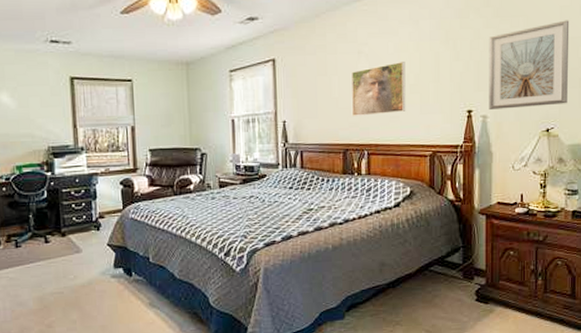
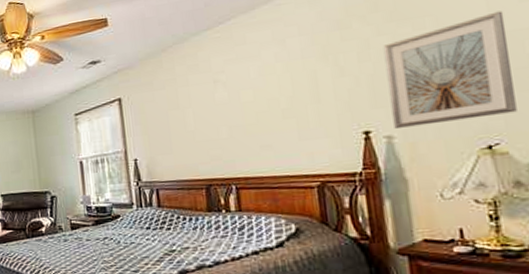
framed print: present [351,62,406,116] -> none [208,85,280,149]

